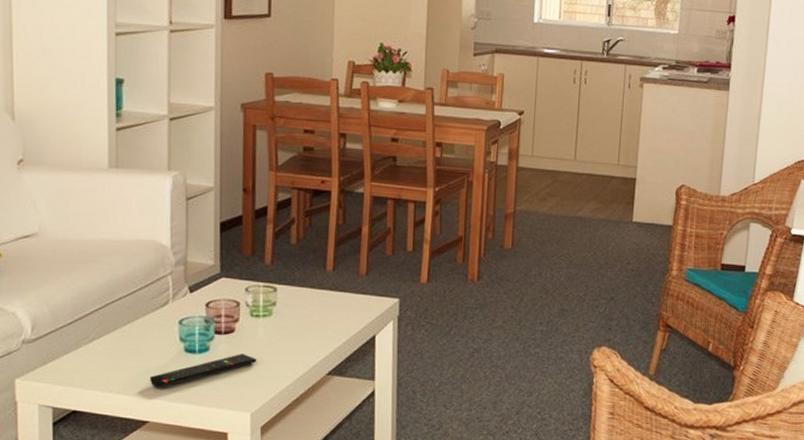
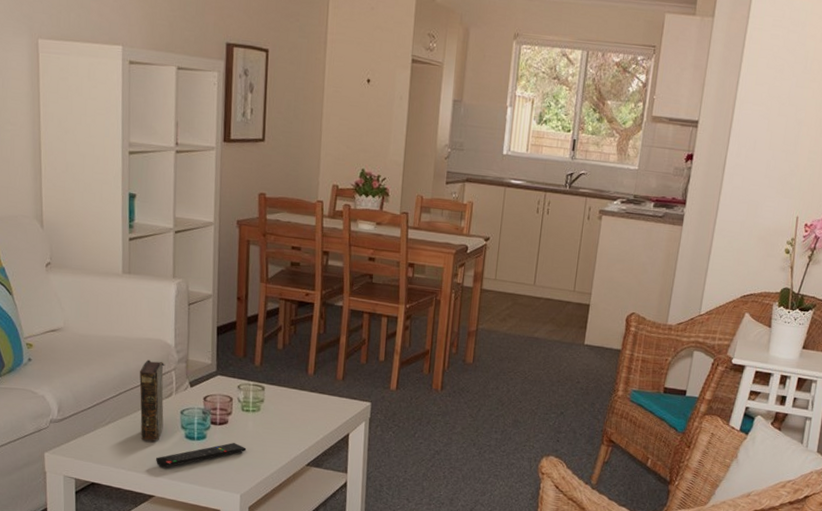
book: none [129,264,160,358] -> present [139,360,165,441]

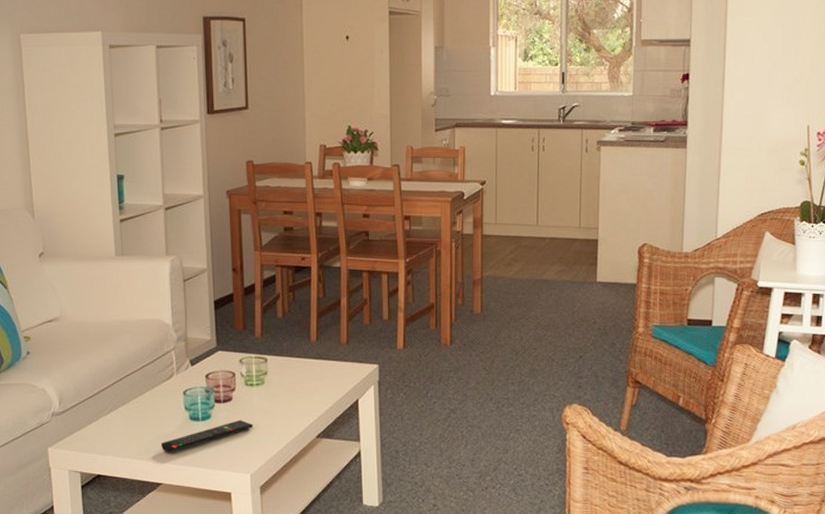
book: present [139,360,165,441] -> none [139,342,167,426]

